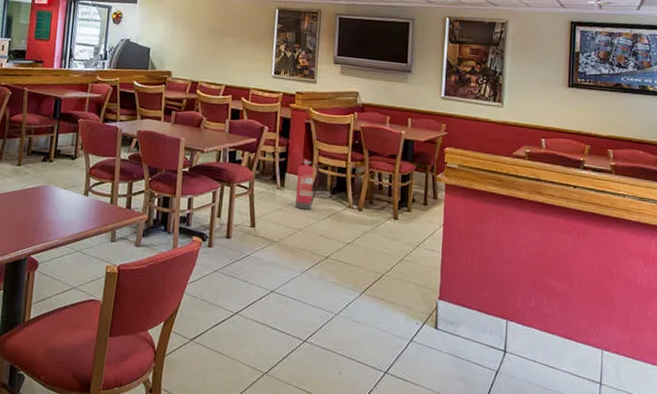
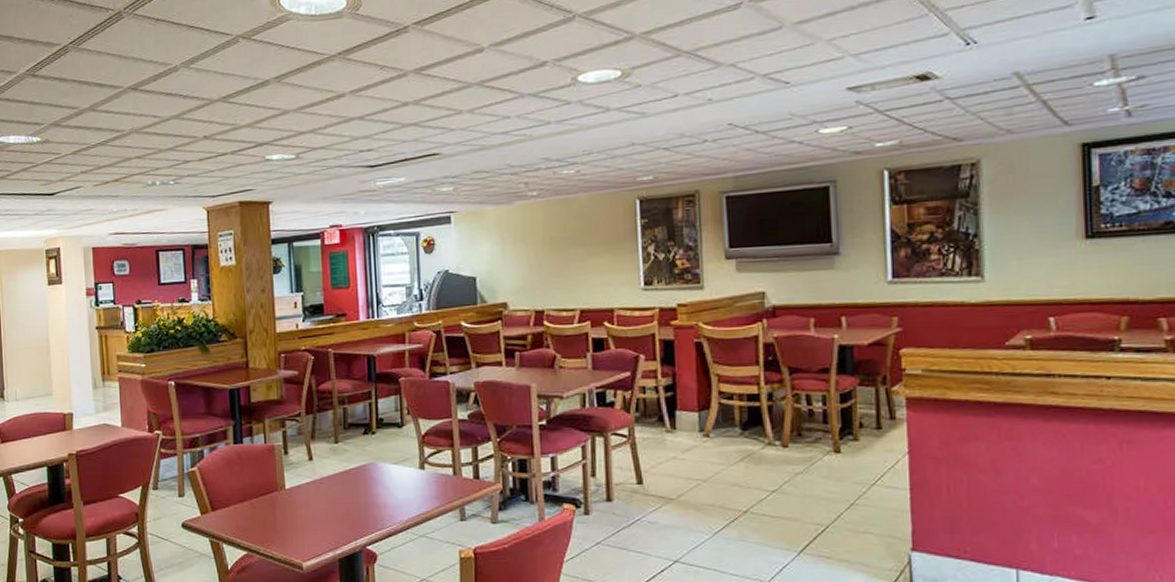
fire extinguisher: present [295,156,321,210] -> none [690,387,725,455]

